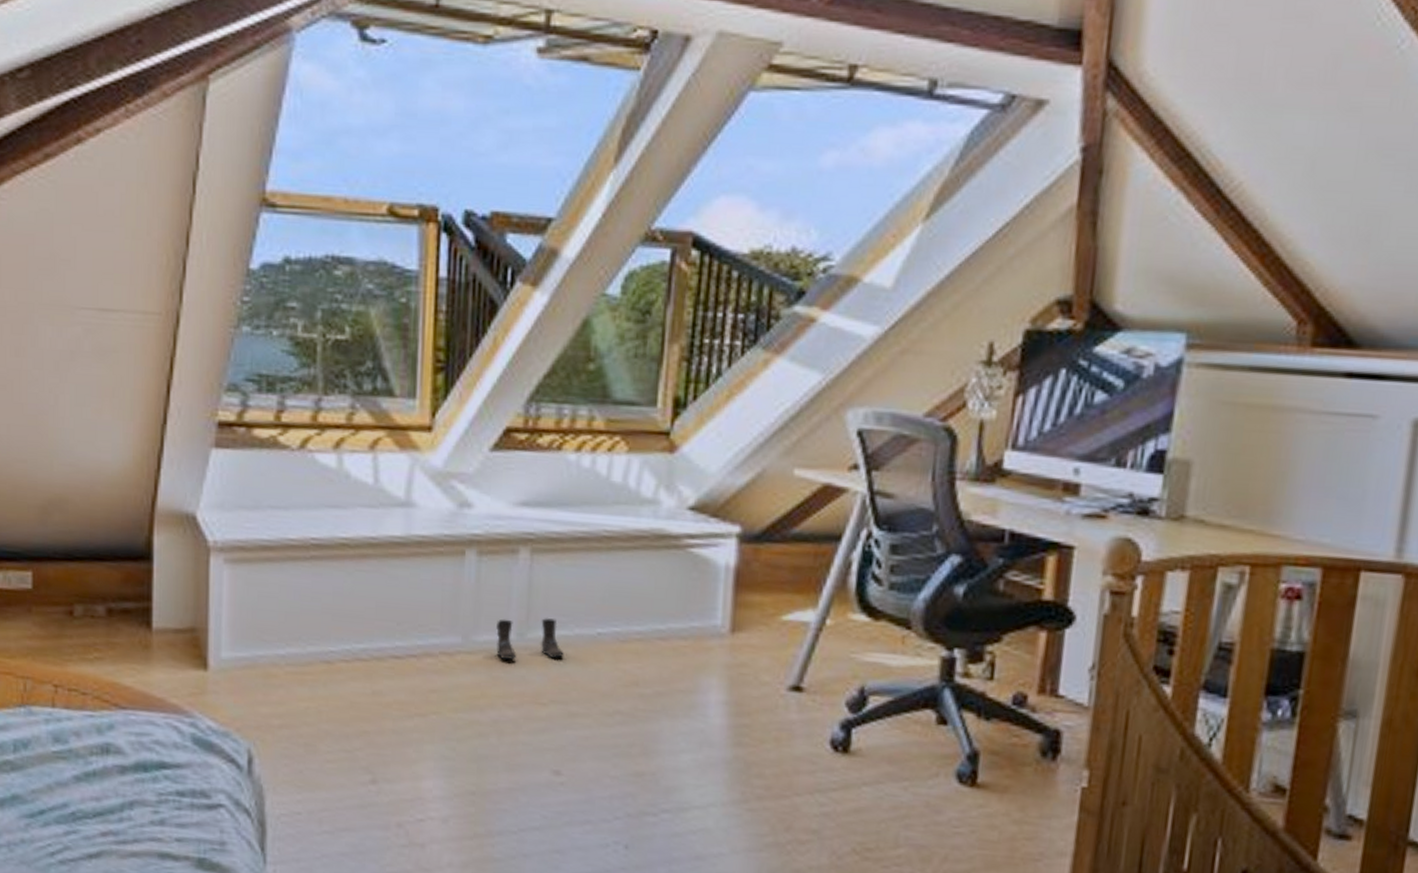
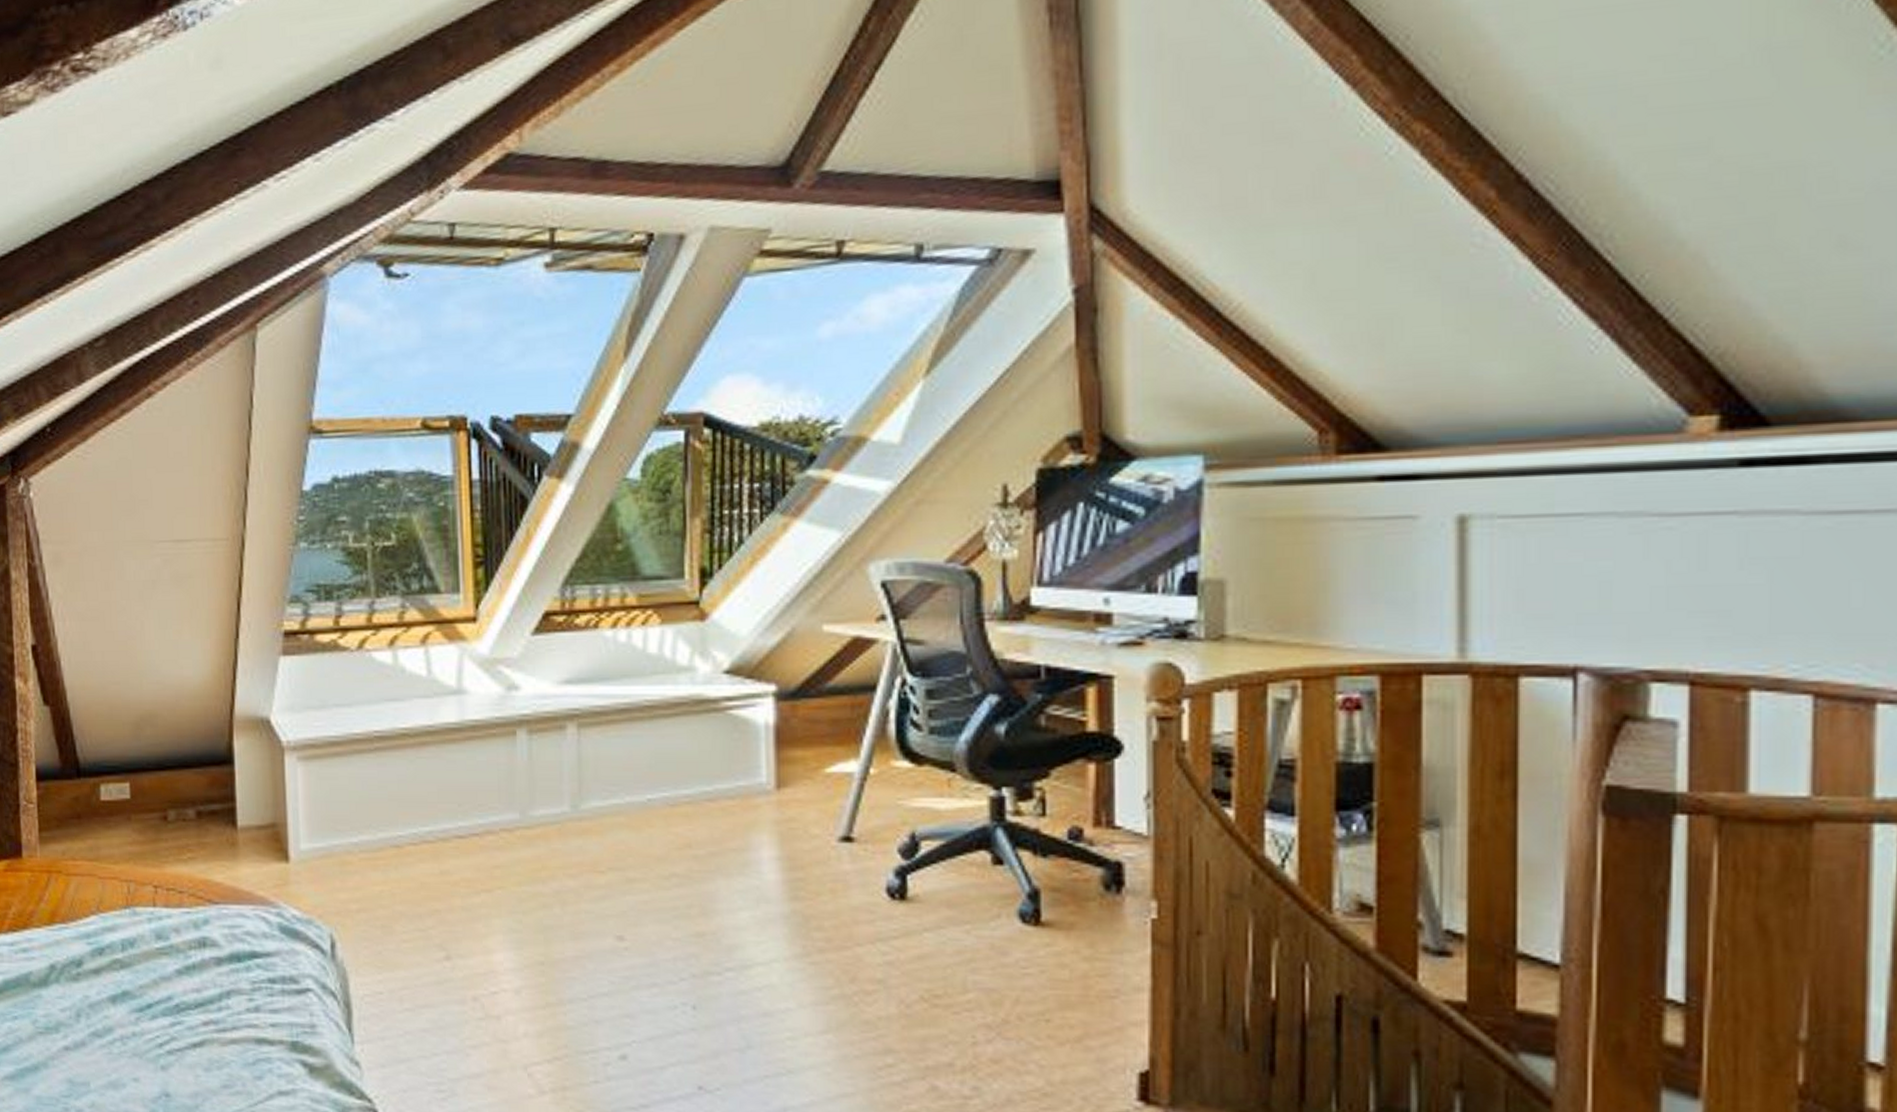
boots: present [496,618,564,660] -> none [551,789,617,832]

